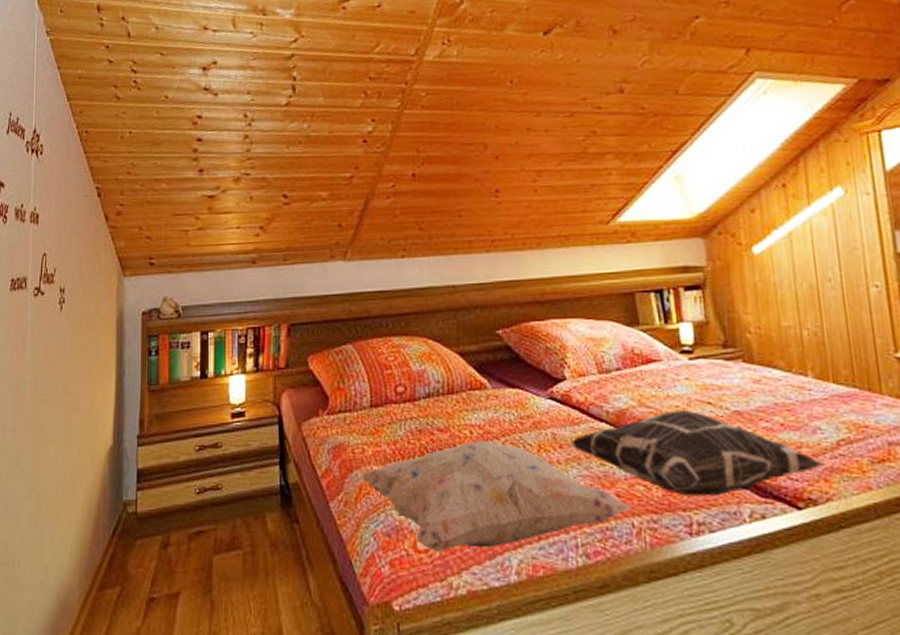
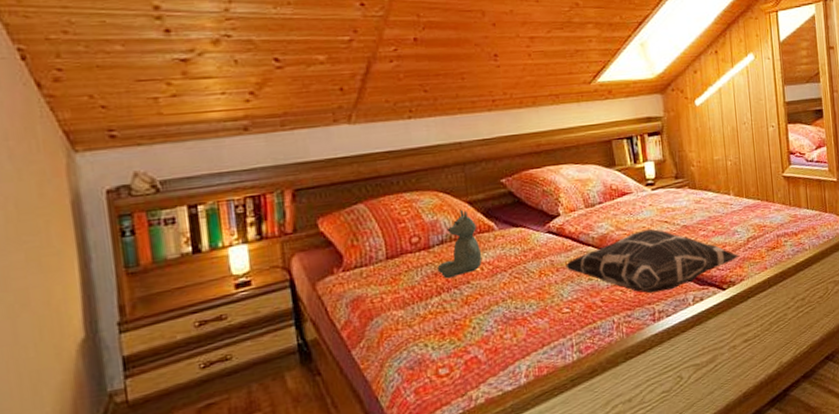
decorative pillow: present [362,441,631,553] -> none [382,274,612,374]
stuffed bear: none [422,360,472,438] -> present [437,209,483,279]

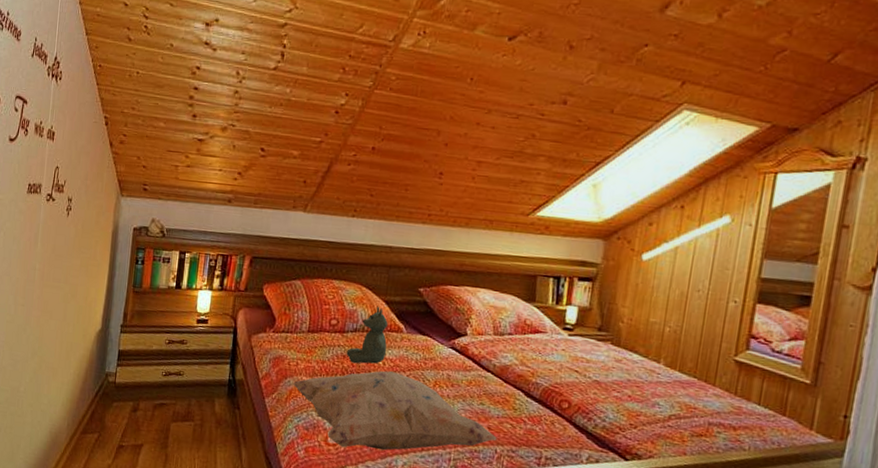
decorative pillow: none [382,274,612,374] -> present [293,370,497,451]
decorative pillow: present [564,228,739,294] -> none [460,372,654,441]

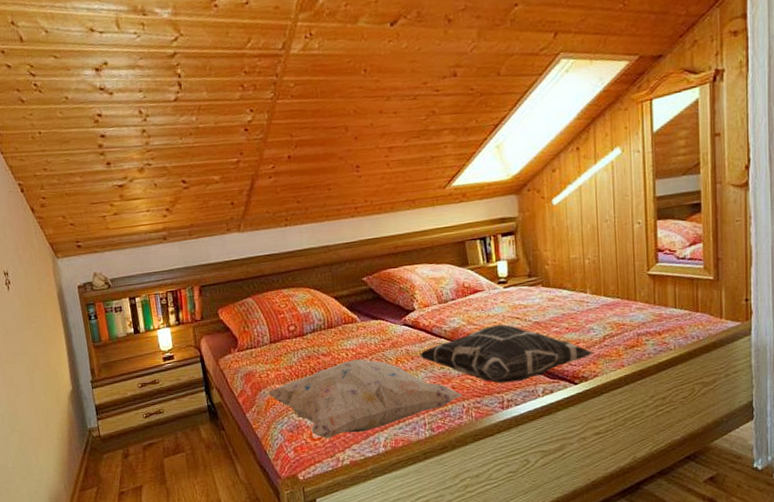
stuffed bear: present [346,306,388,364] -> none [310,303,347,361]
decorative pillow: none [460,372,654,441] -> present [419,324,593,384]

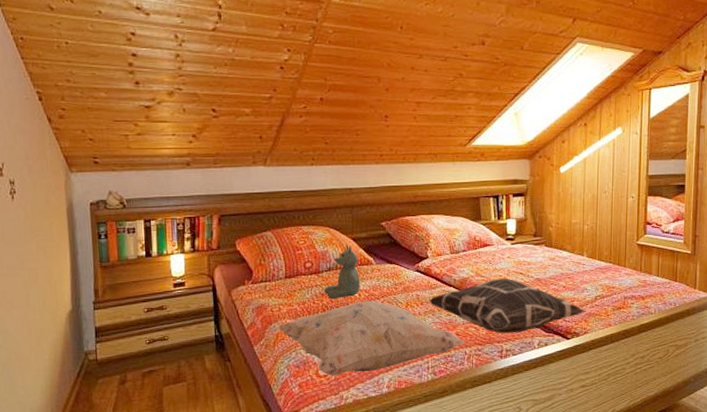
stuffed bear: none [310,303,347,361] -> present [324,244,361,300]

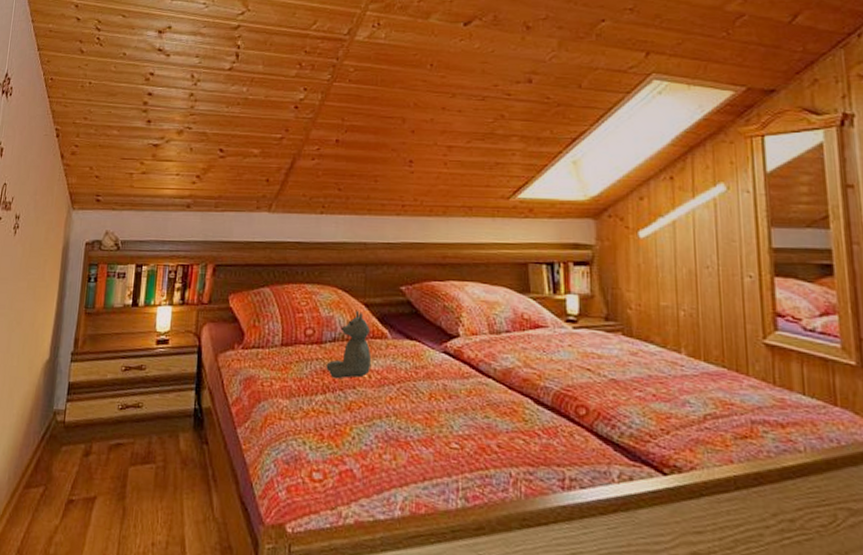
decorative pillow: present [278,301,465,377] -> none [268,385,510,484]
decorative pillow: present [428,278,585,334] -> none [458,373,690,456]

